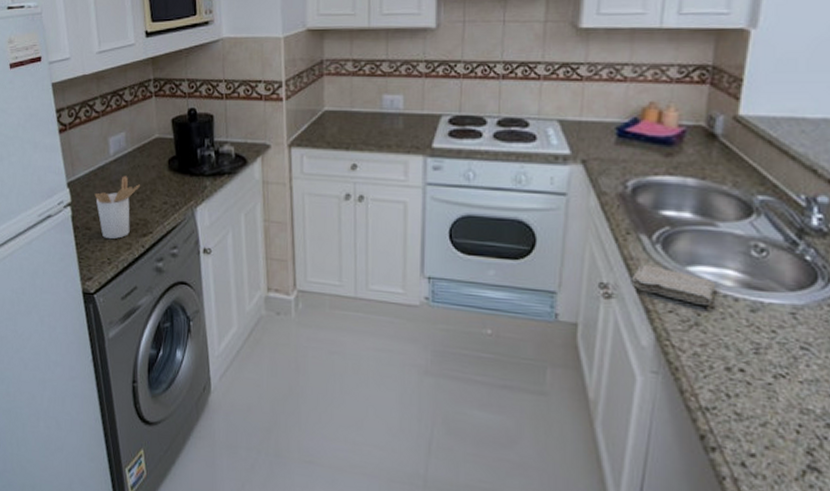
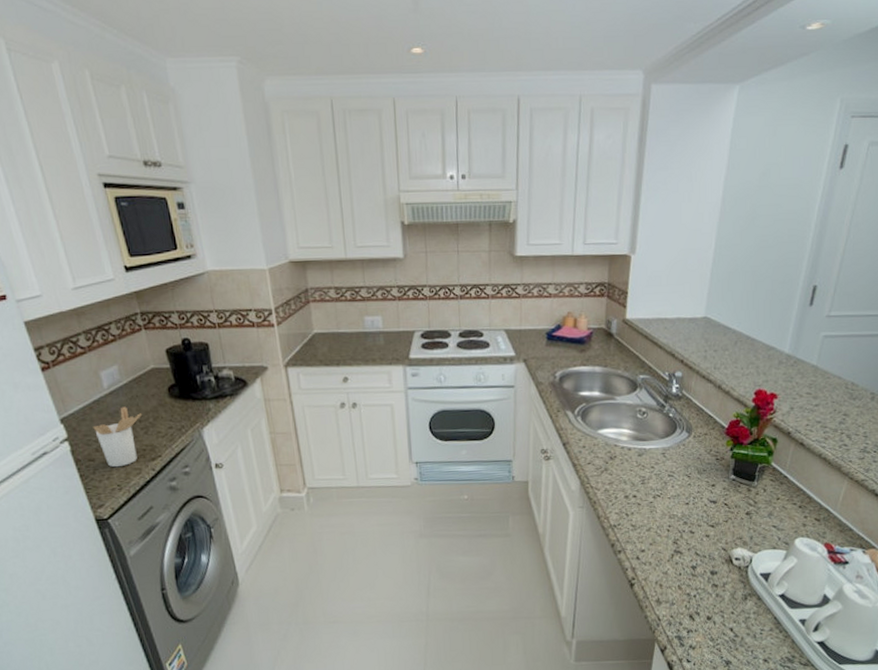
washcloth: present [631,264,716,305] -> none [562,432,617,456]

